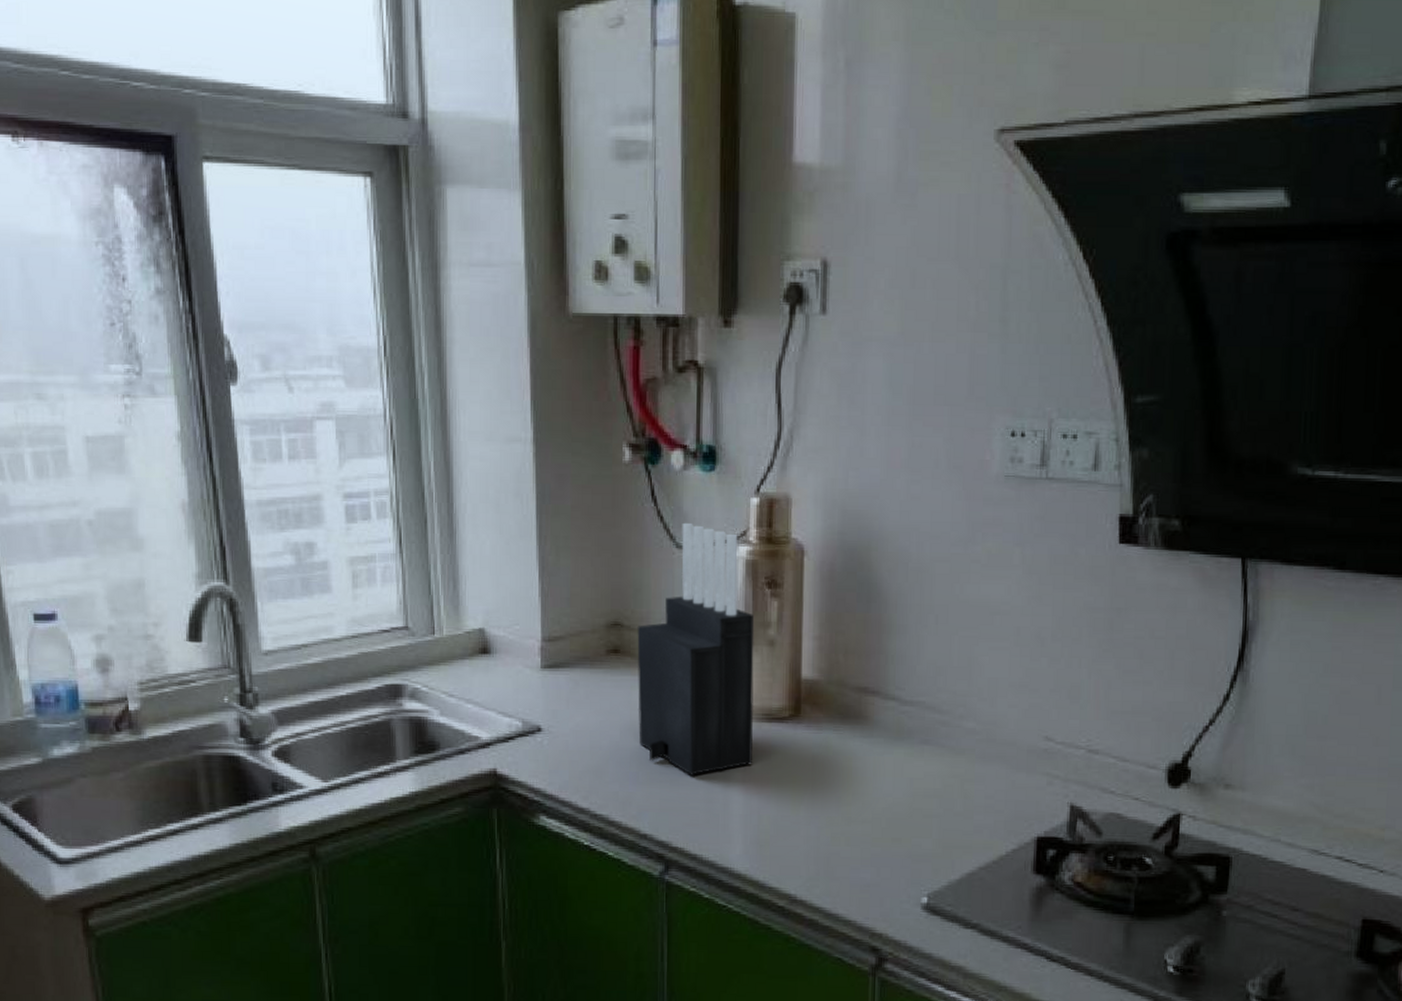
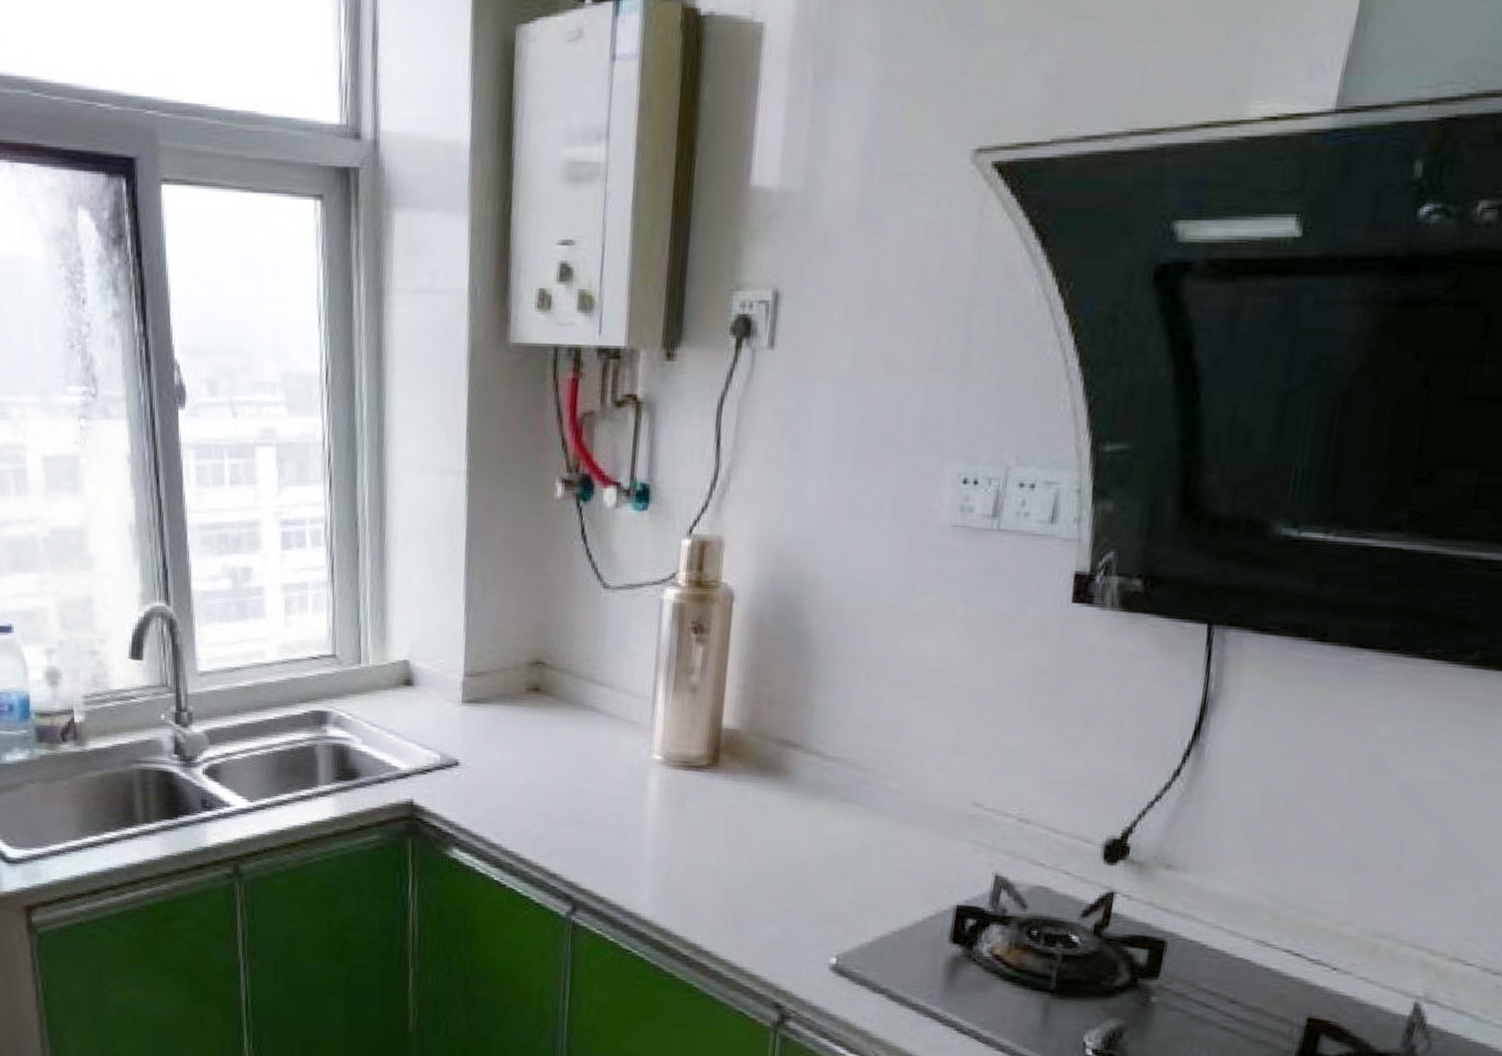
knife block: present [637,522,755,775] -> none [554,562,678,819]

